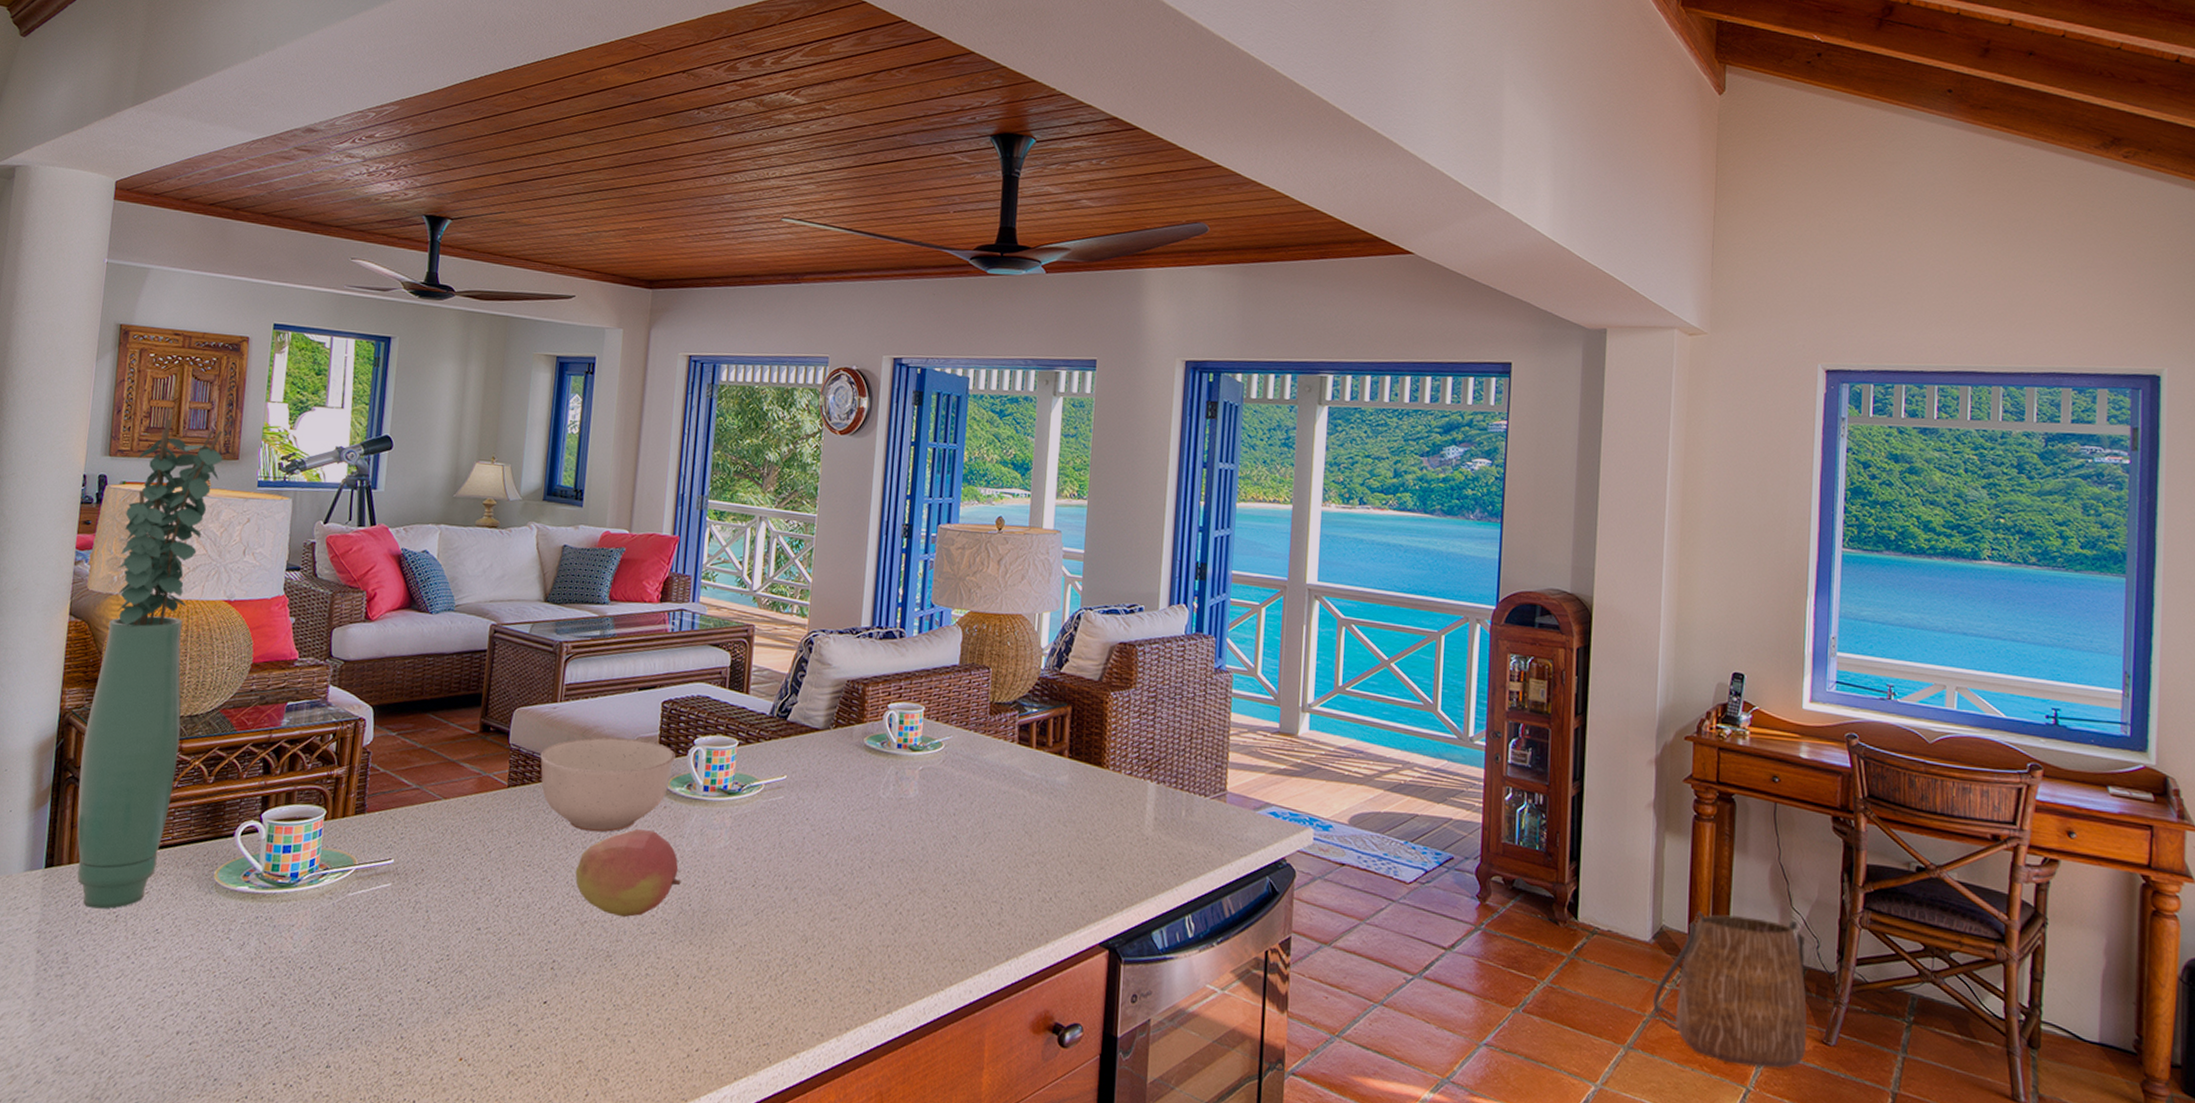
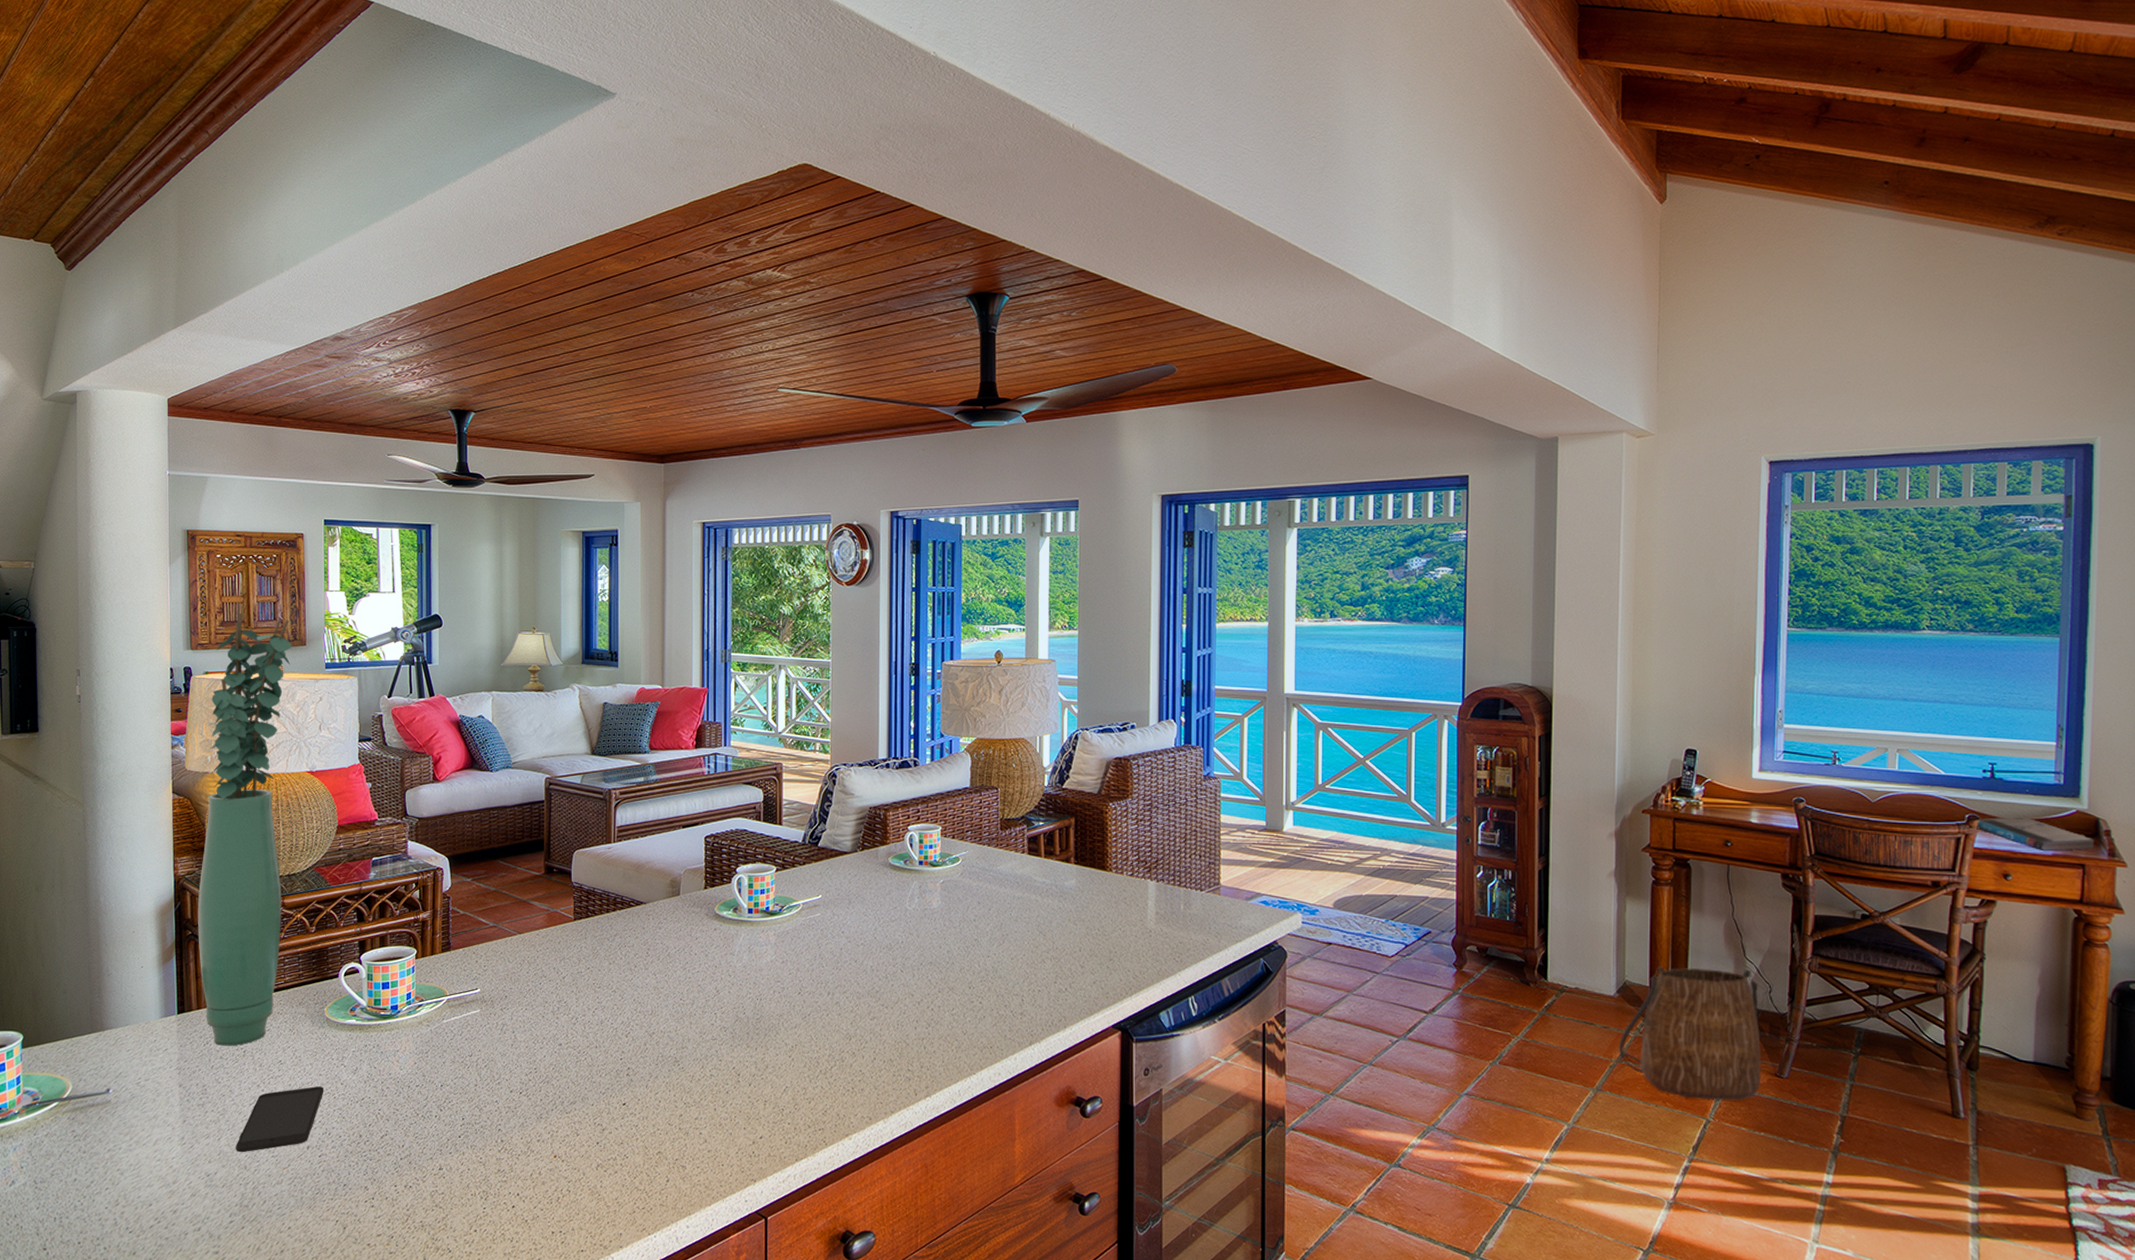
mobile phone: none [94,961,204,1035] -> present [236,1086,324,1153]
bowl: present [540,737,676,833] -> none [600,871,721,955]
fruit: present [575,829,681,918] -> none [640,950,735,1027]
book: none [2036,768,2164,810] -> present [1974,816,2095,852]

